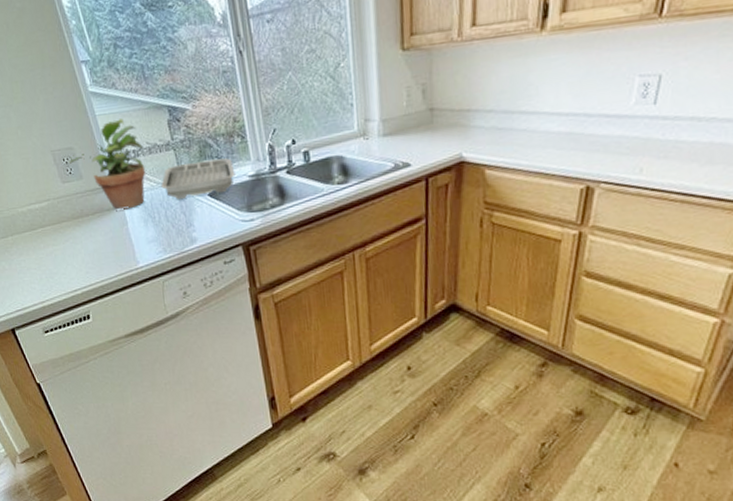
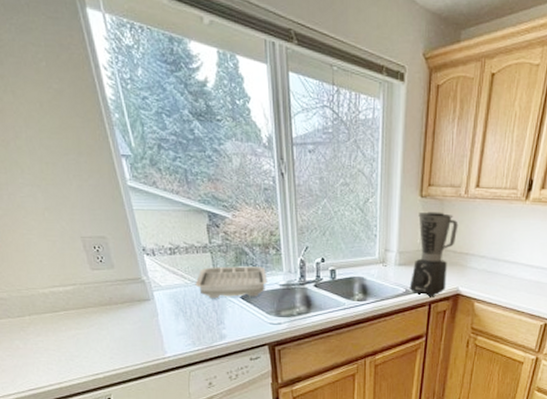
potted plant: present [68,118,146,210] -> none [100,216,181,302]
blender: none [398,64,454,169] -> present [409,211,459,296]

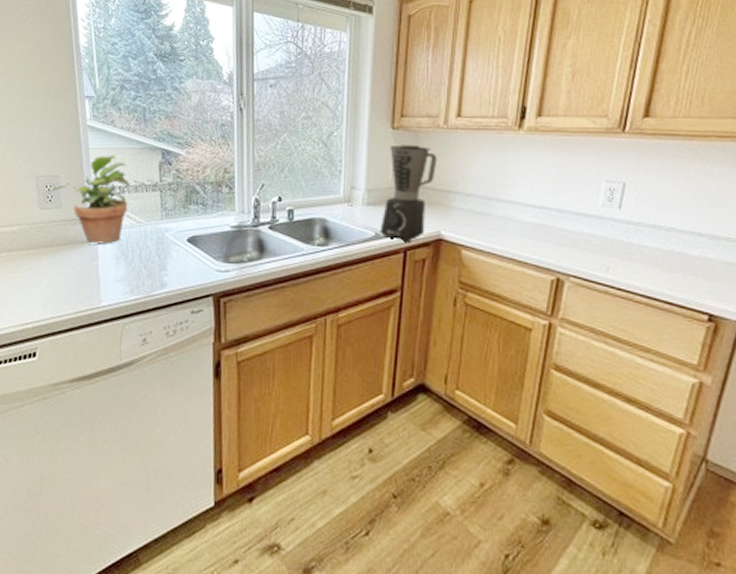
potted plant: none [100,216,181,302] -> present [51,155,130,244]
dish rack: present [195,266,268,299] -> none [140,205,218,242]

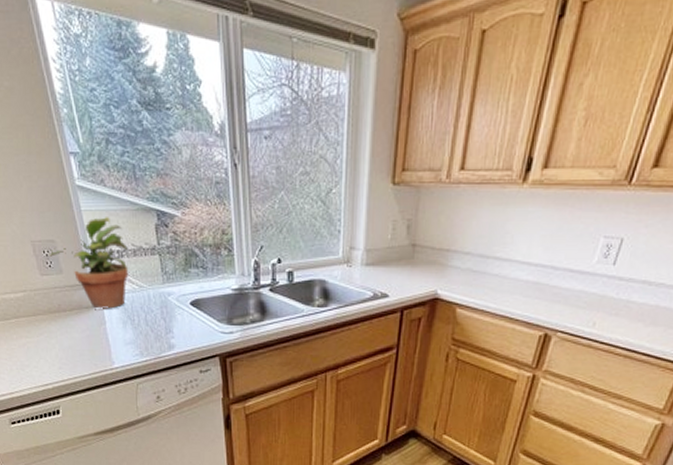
blender: present [380,144,438,242] -> none [378,201,438,301]

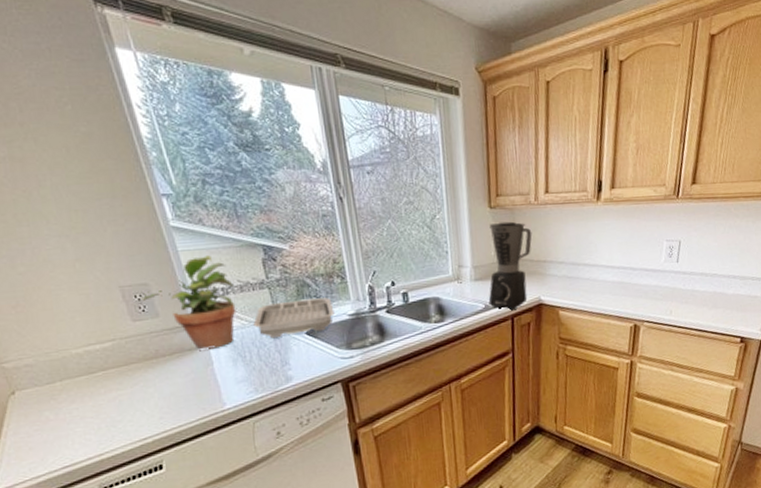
dish rack: none [143,269,219,306] -> present [253,297,335,339]
blender: none [378,201,438,301] -> present [488,221,533,310]

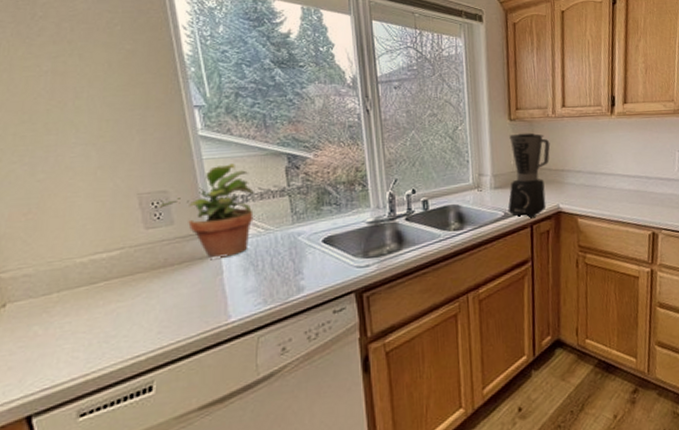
dish rack: present [253,297,335,339] -> none [270,205,353,247]

